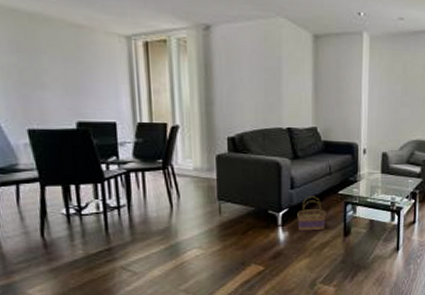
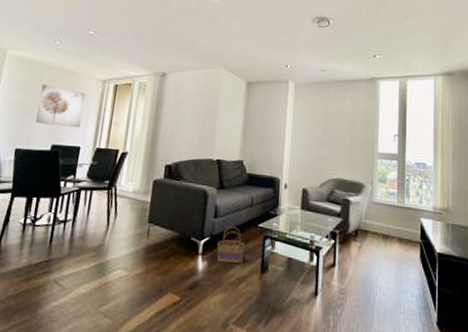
wall art: none [40,43,111,100] -> present [36,84,86,128]

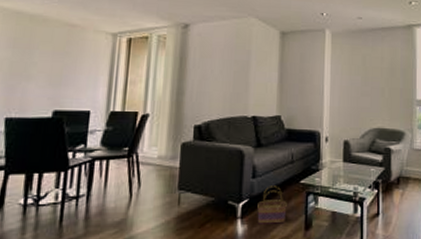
wall art: present [36,84,86,128] -> none [30,40,93,90]

